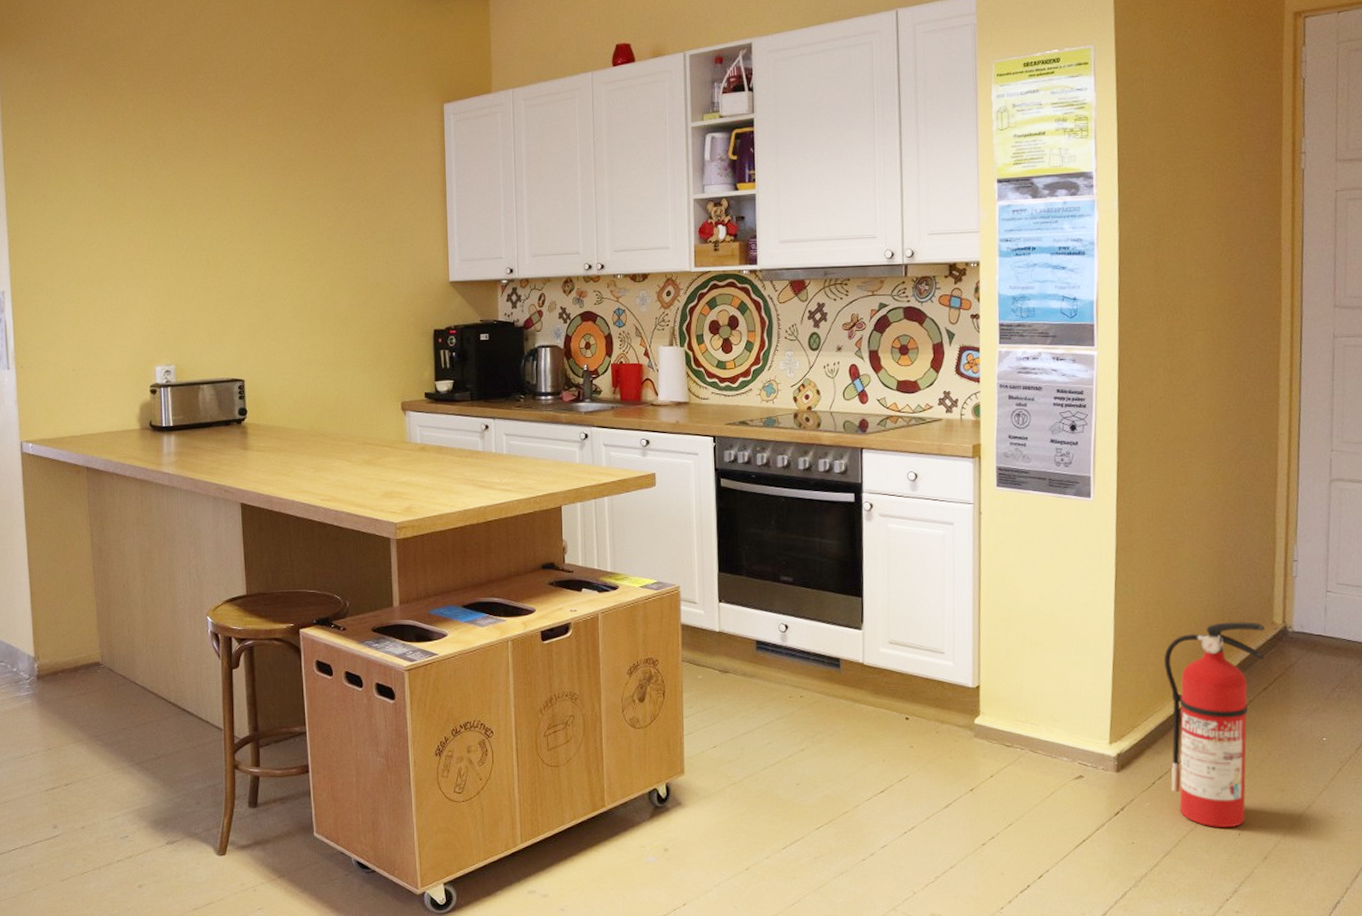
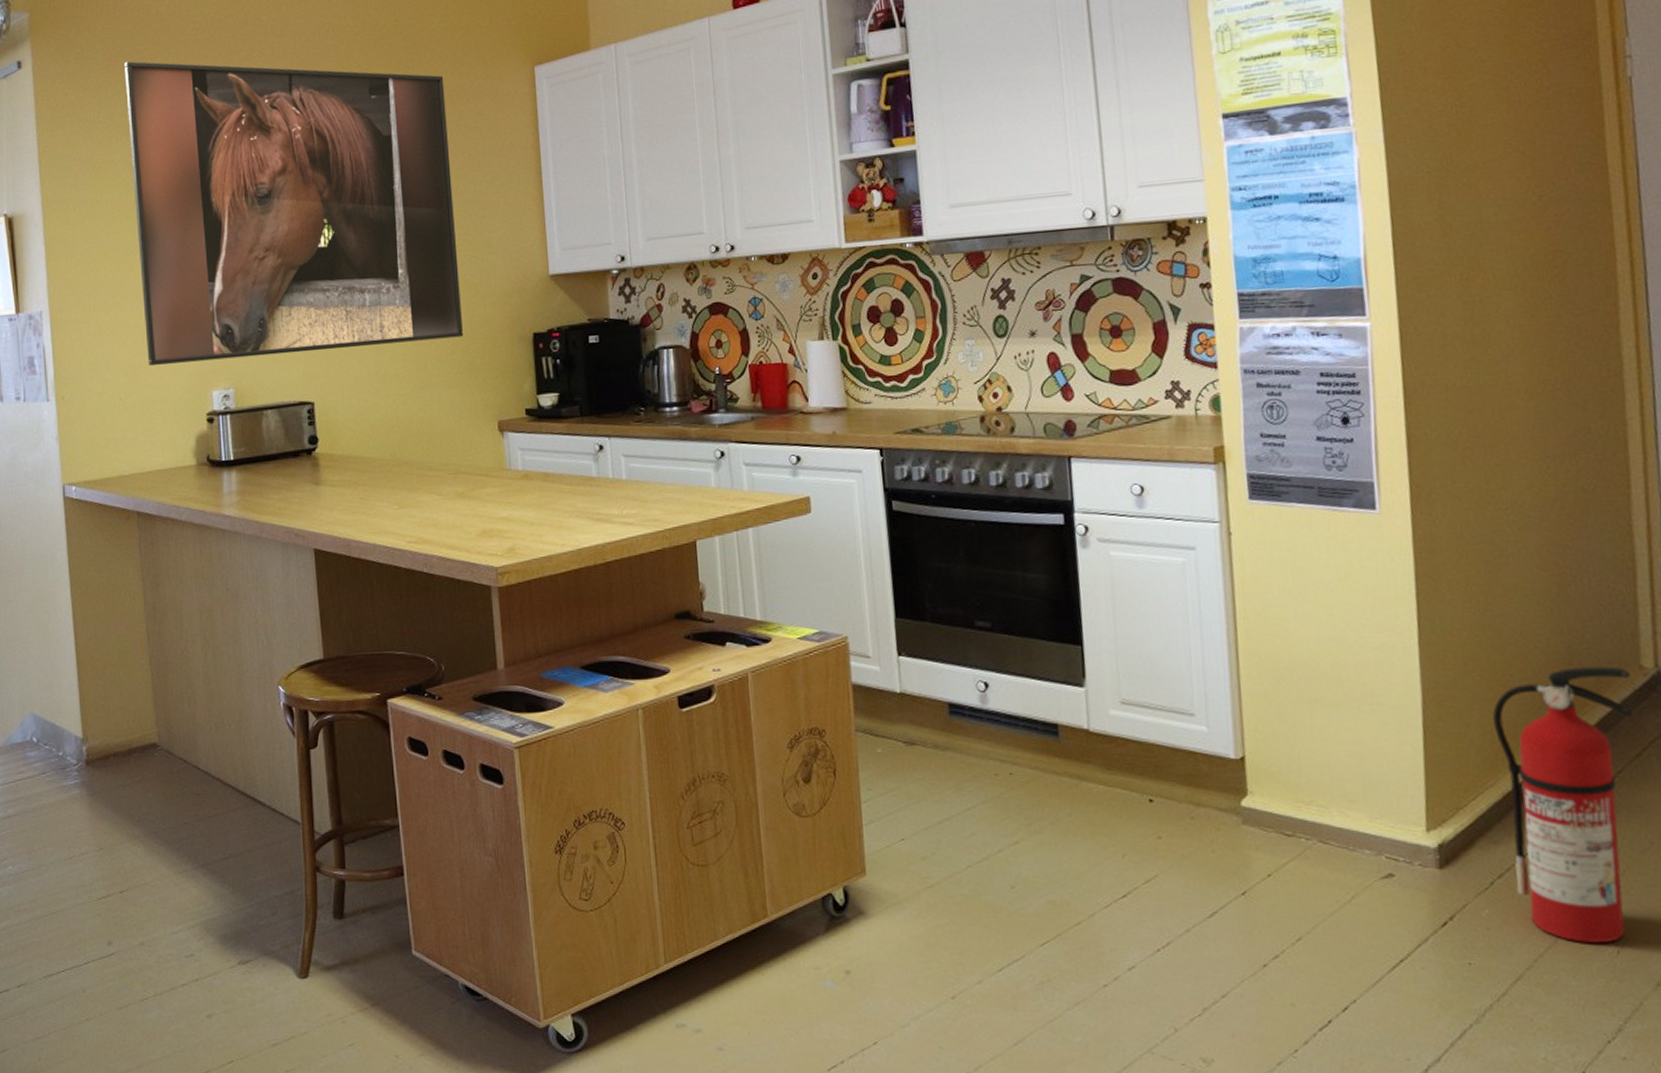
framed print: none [83,75,374,342] -> present [125,61,463,365]

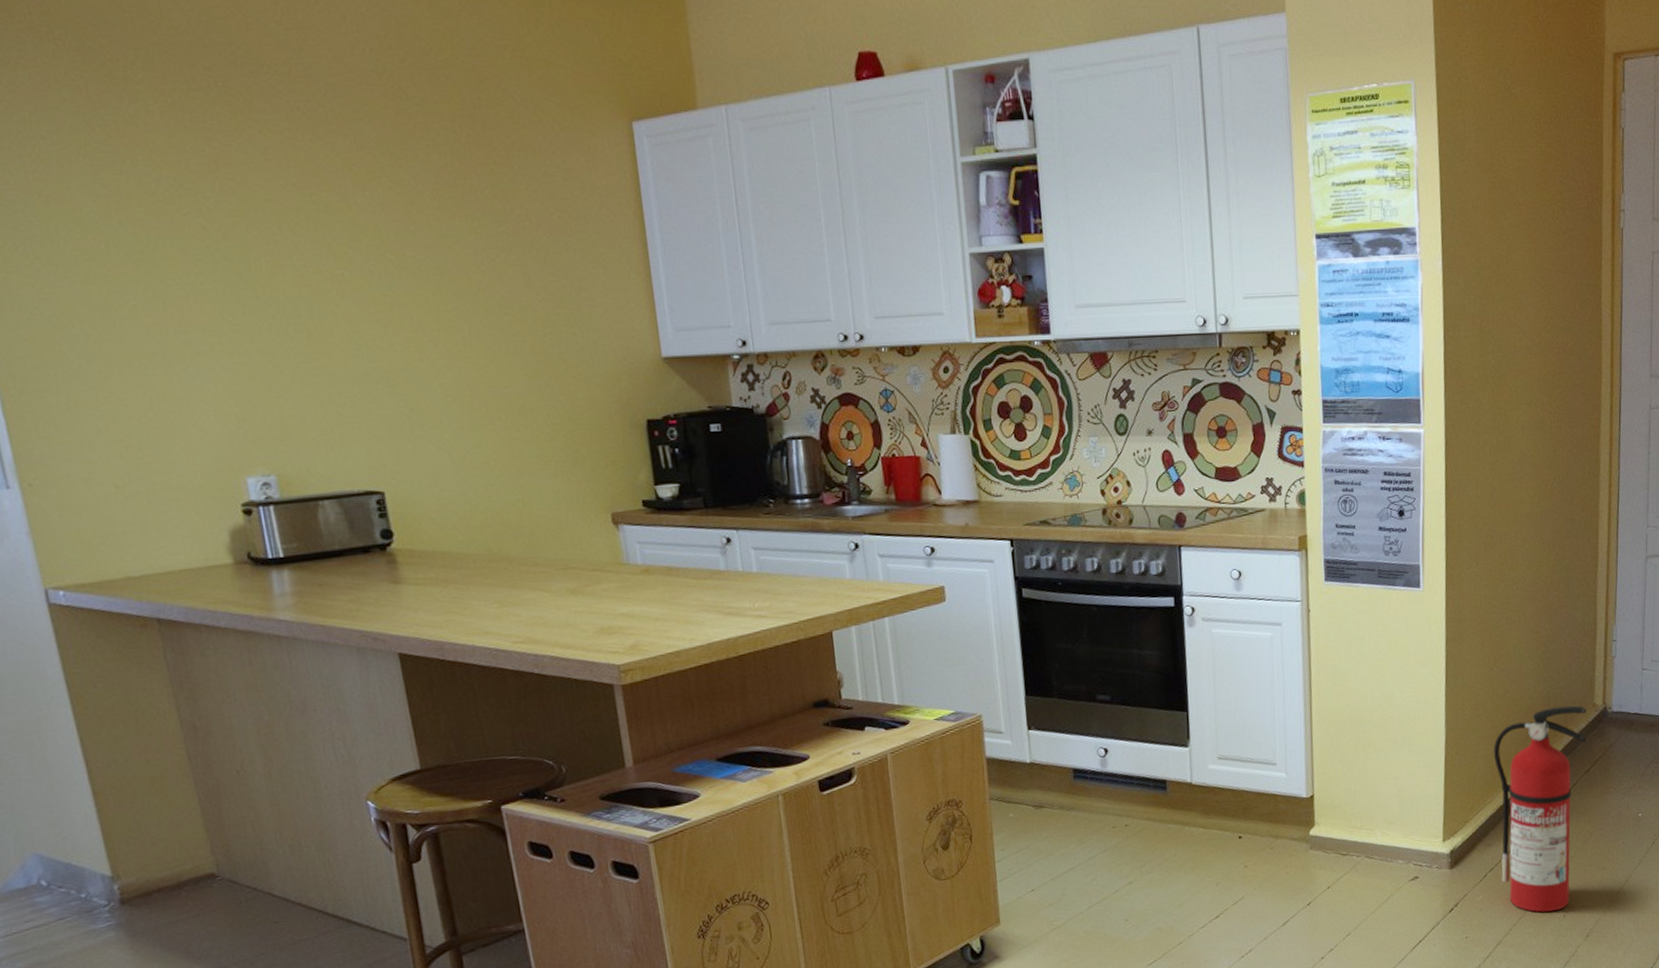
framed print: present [125,61,463,365] -> none [70,59,564,447]

